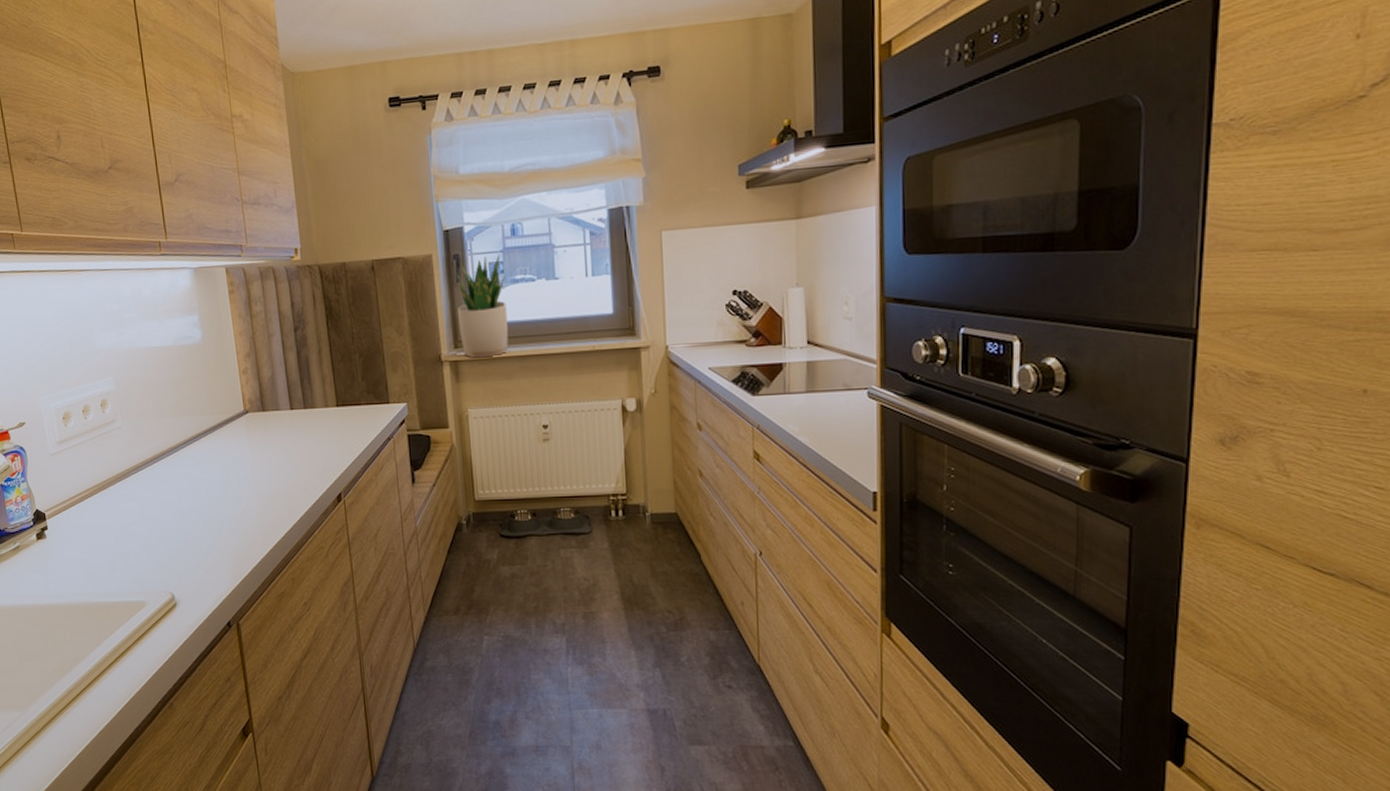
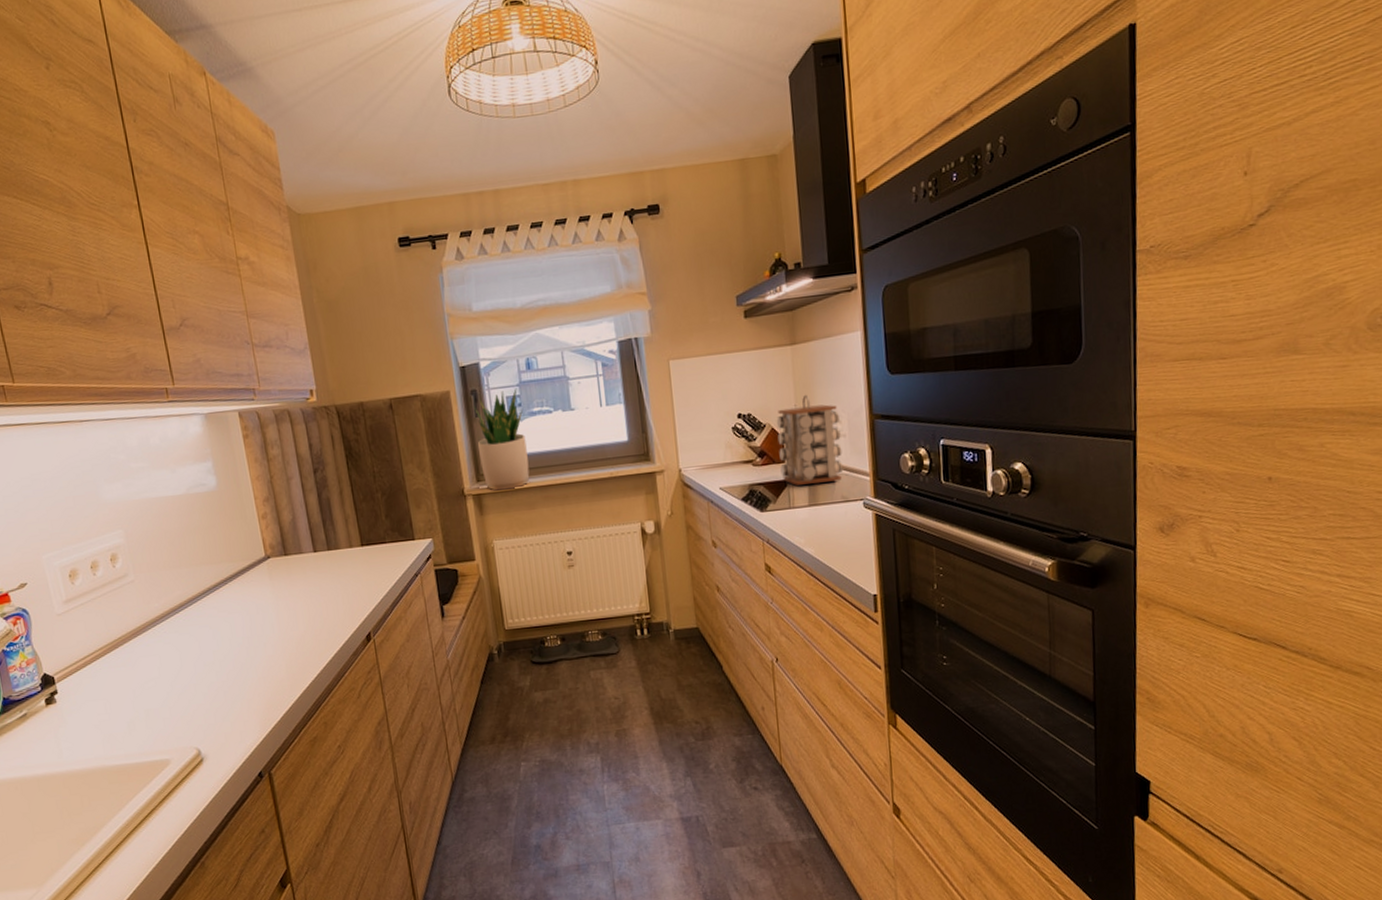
spice rack: none [775,272,847,370] -> present [776,394,844,486]

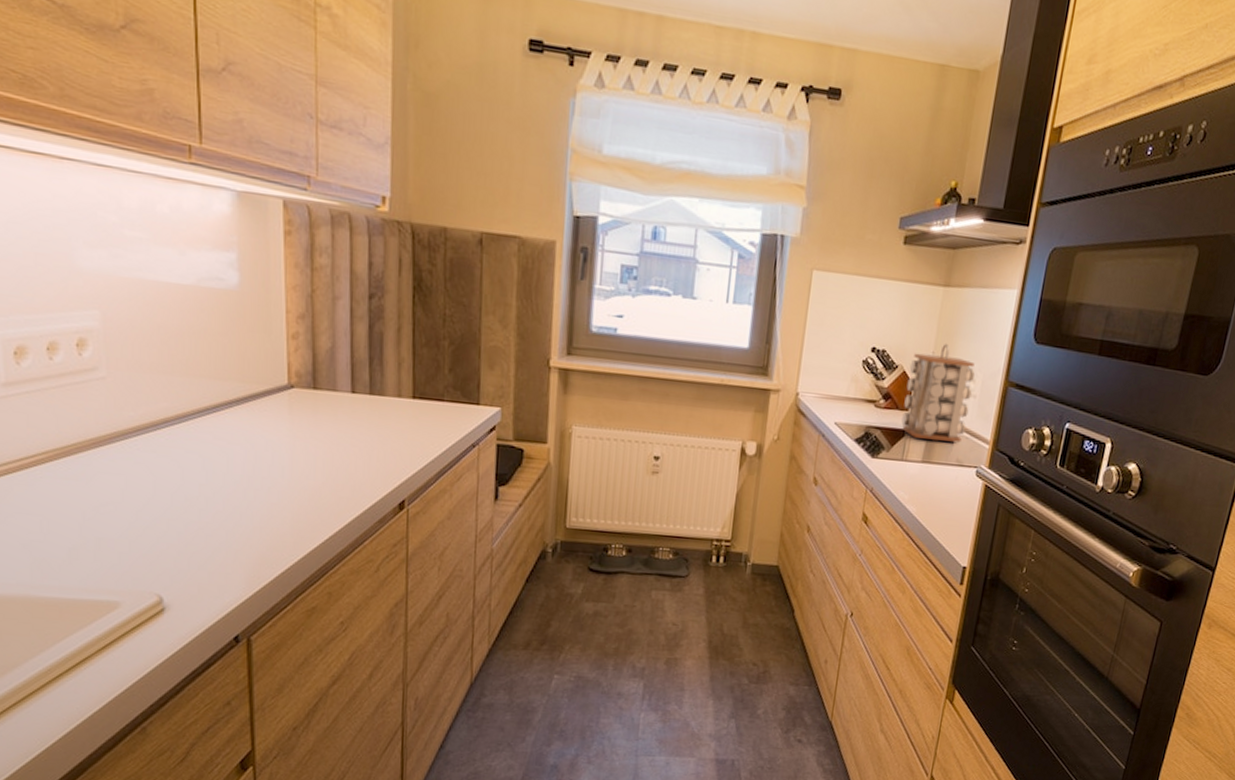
planter: present [474,388,530,491] -> none [575,257,639,373]

